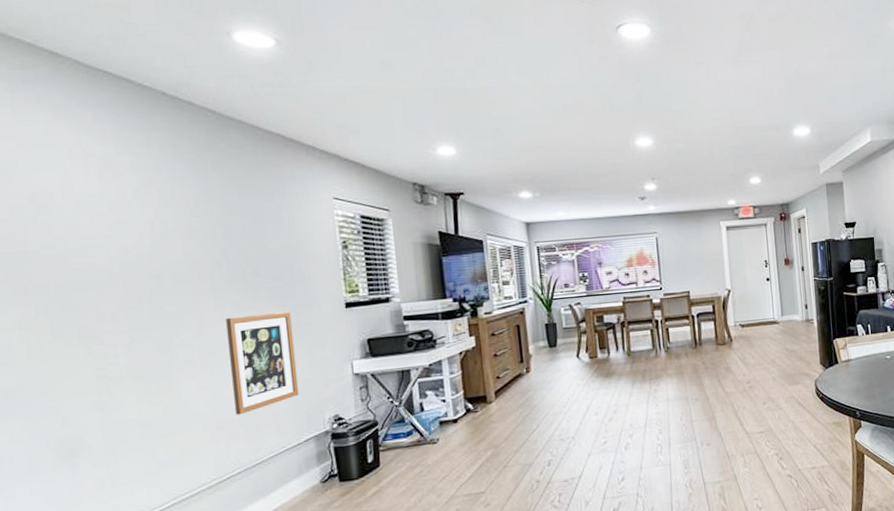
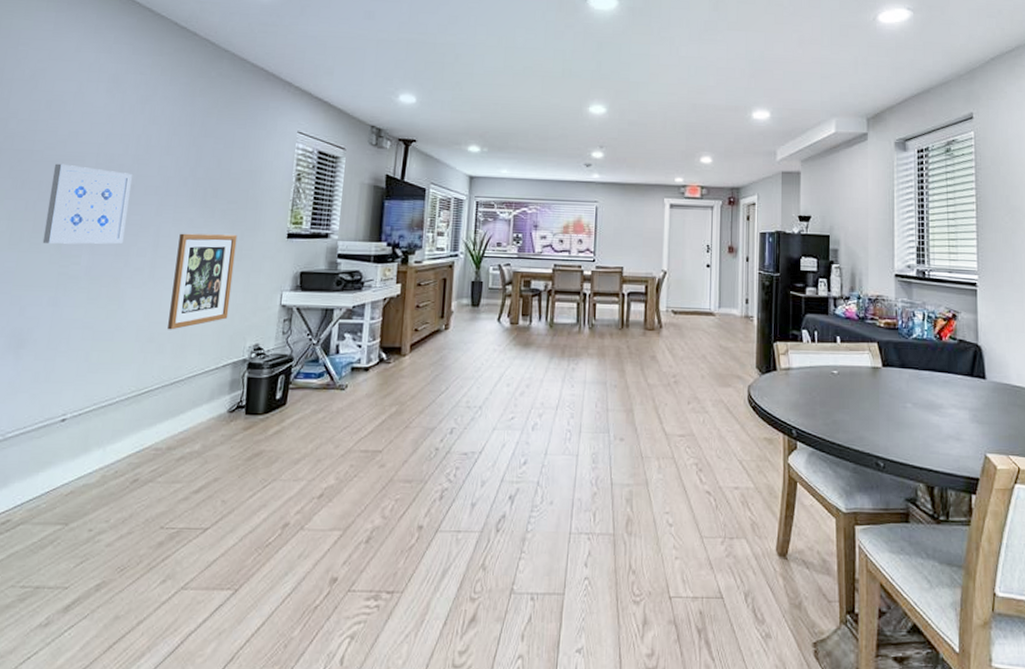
wall art: none [58,262,163,348] -> present [42,163,132,244]

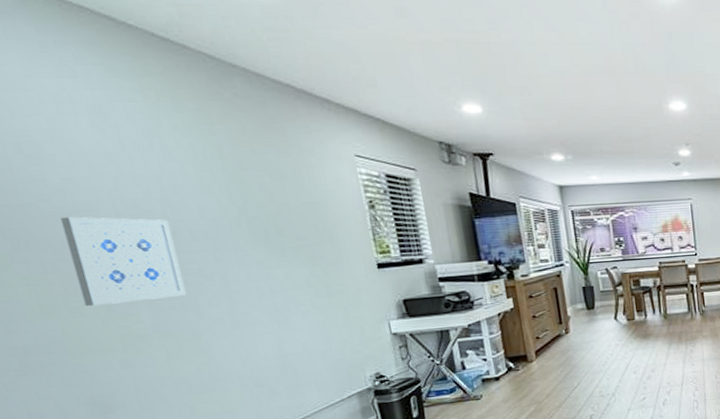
wall art: present [168,233,238,330] -> none [252,271,338,373]

